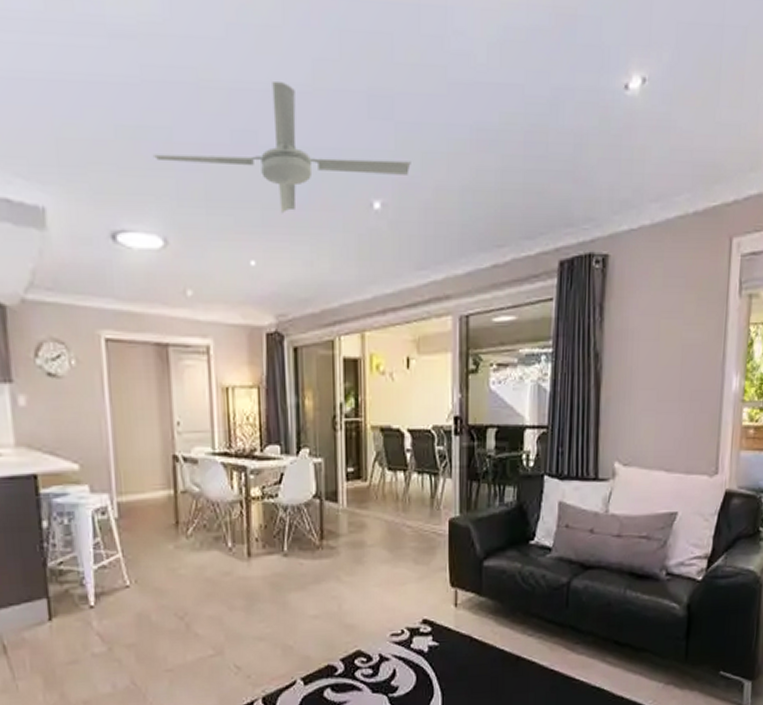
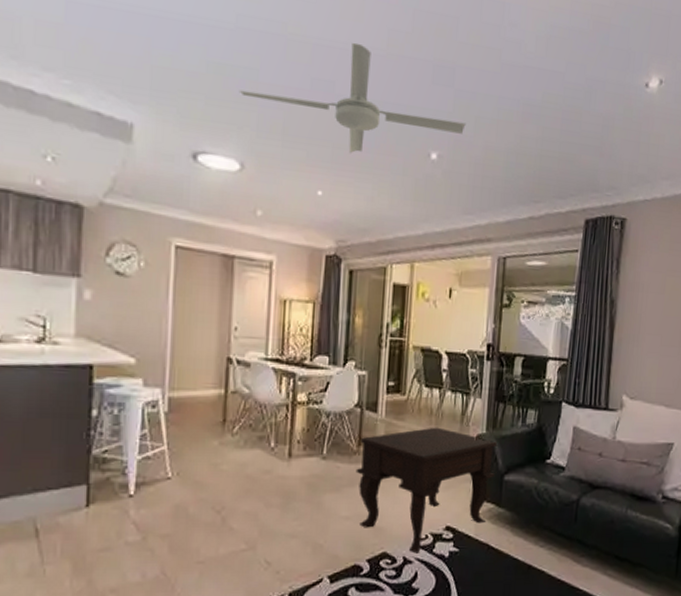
side table: none [320,513,475,650] -> present [355,427,498,553]

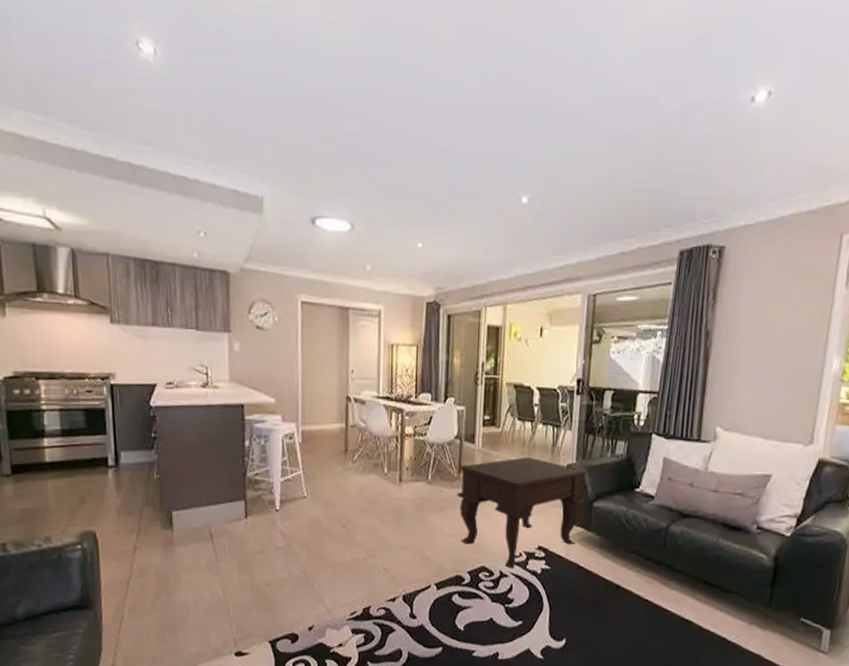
ceiling fan: present [238,42,466,154] -> none [347,96,556,206]

